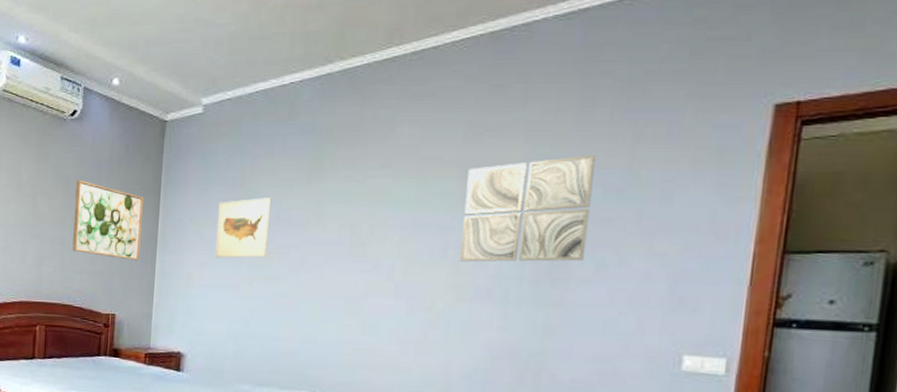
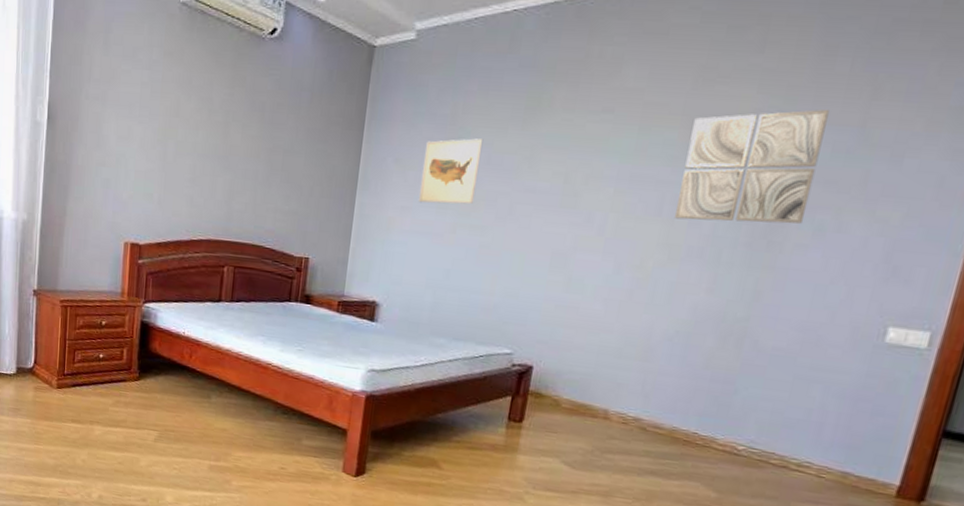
wall art: present [72,179,143,261] -> none [266,108,345,201]

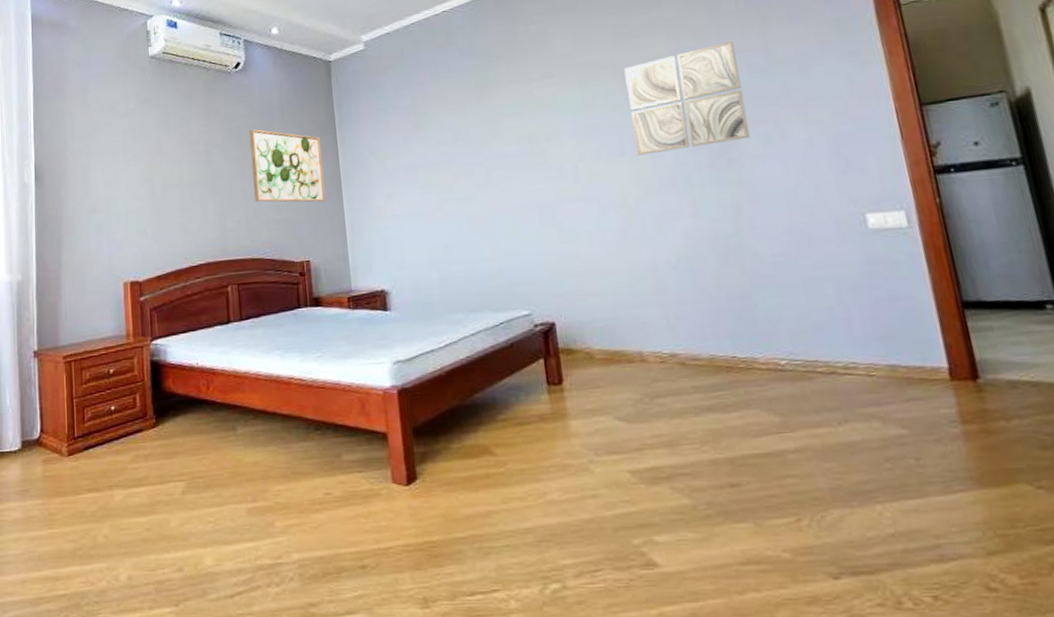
wall art: none [266,108,345,201] -> present [249,129,326,202]
wall art: present [418,138,484,205] -> none [396,120,453,188]

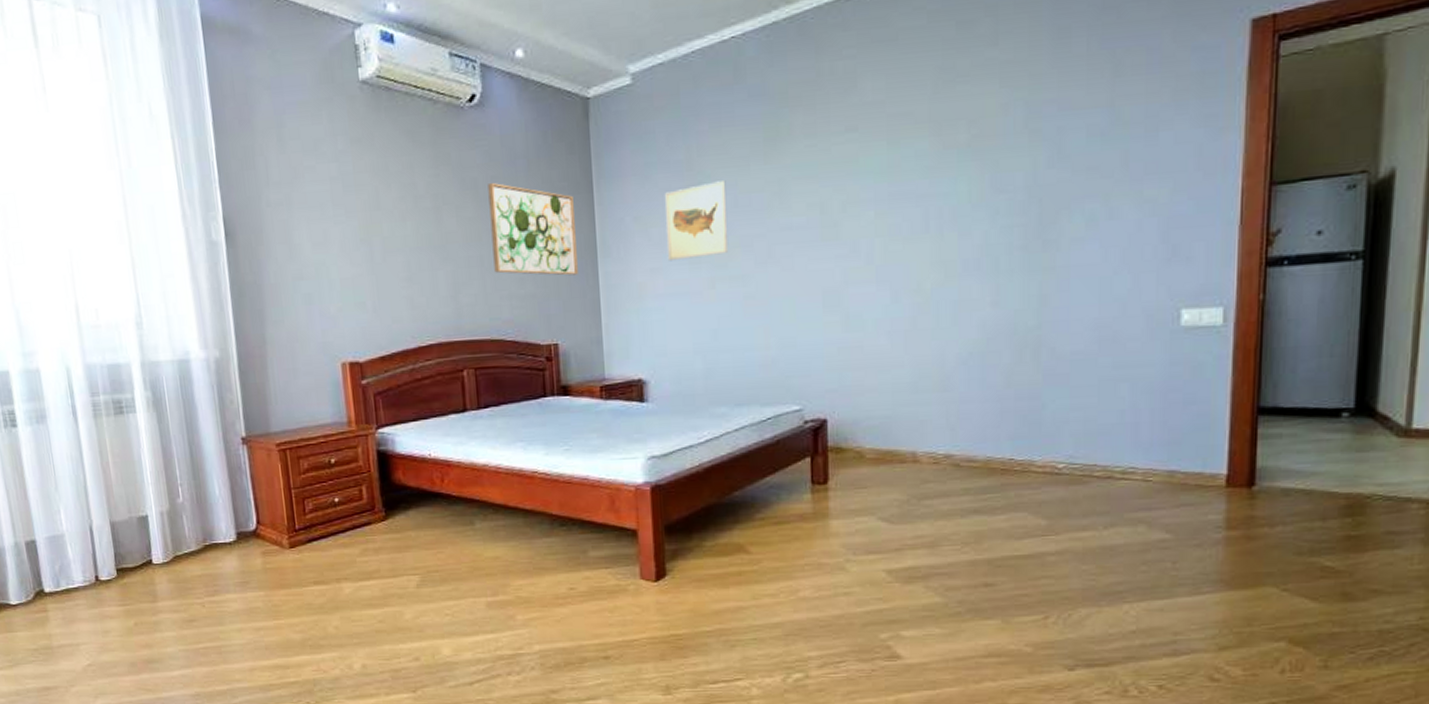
wall art: none [396,120,453,188] -> present [665,181,729,262]
wall art: present [624,41,750,156] -> none [942,94,1075,233]

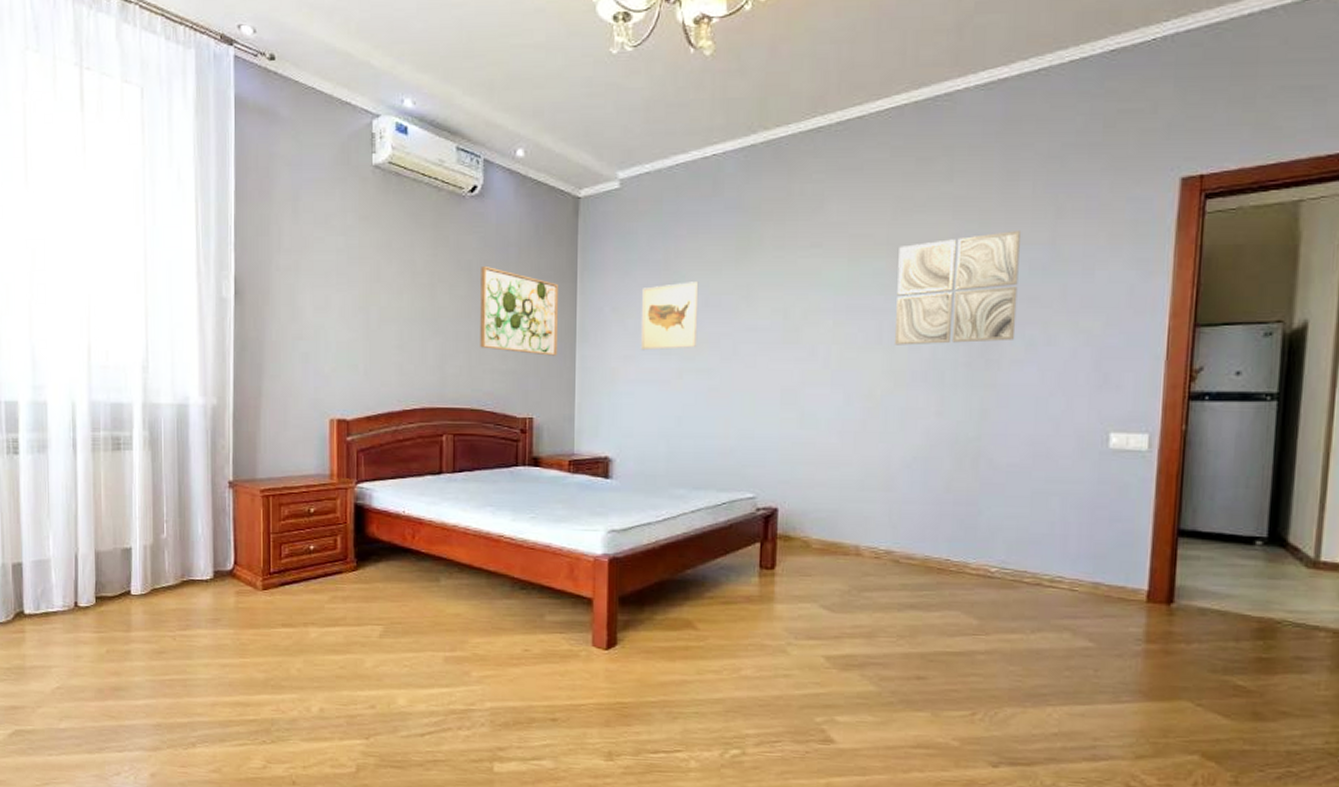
wall art: none [942,94,1075,233] -> present [894,231,1020,346]

